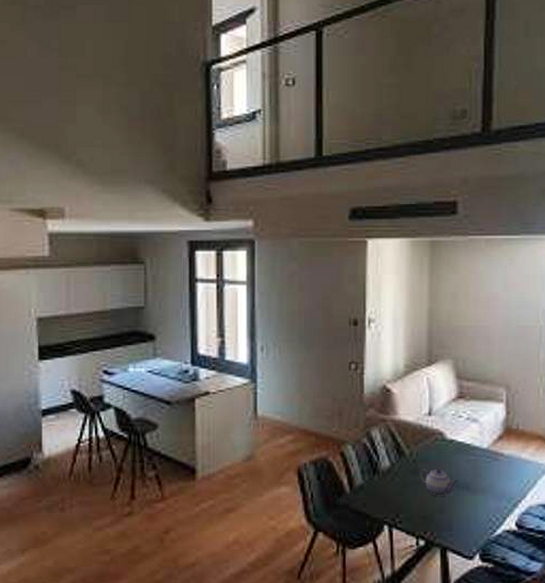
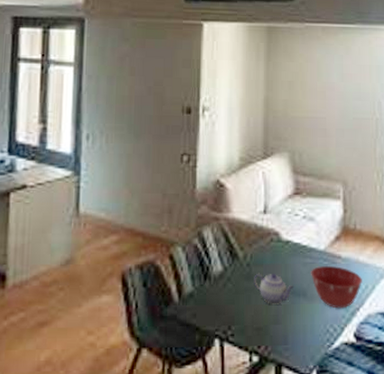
mixing bowl: none [474,462,524,501] -> present [311,265,362,309]

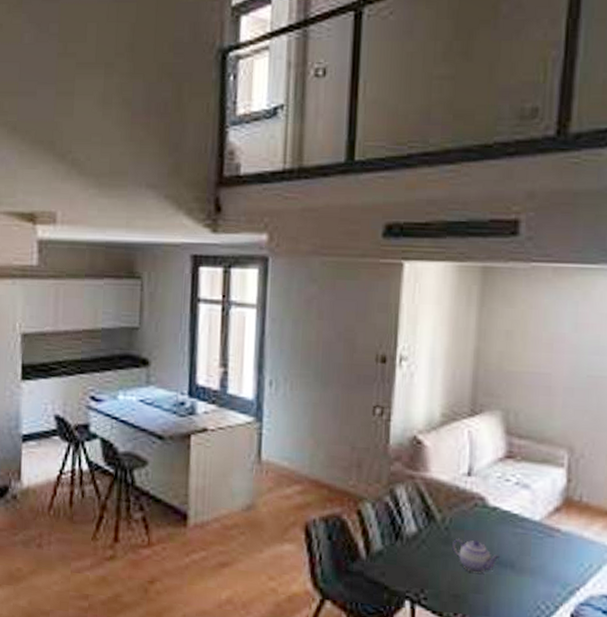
mixing bowl: present [311,265,362,309] -> none [521,537,586,586]

